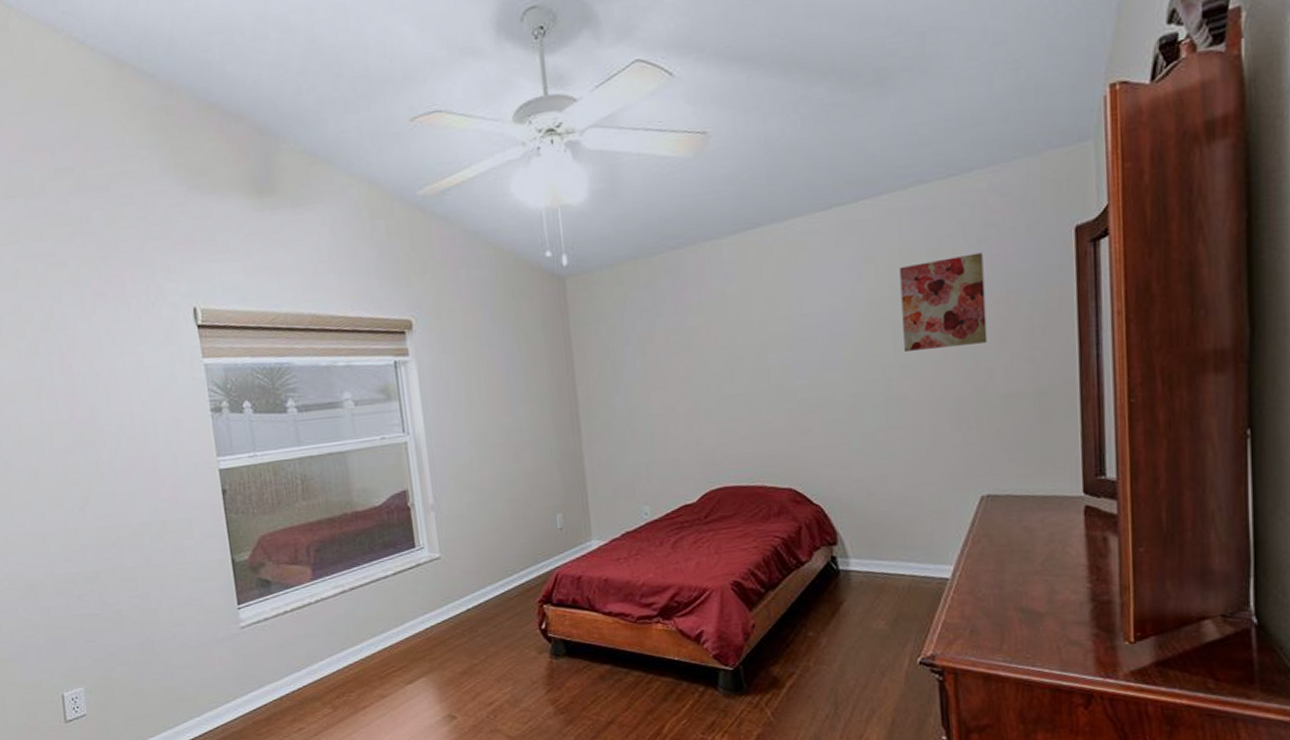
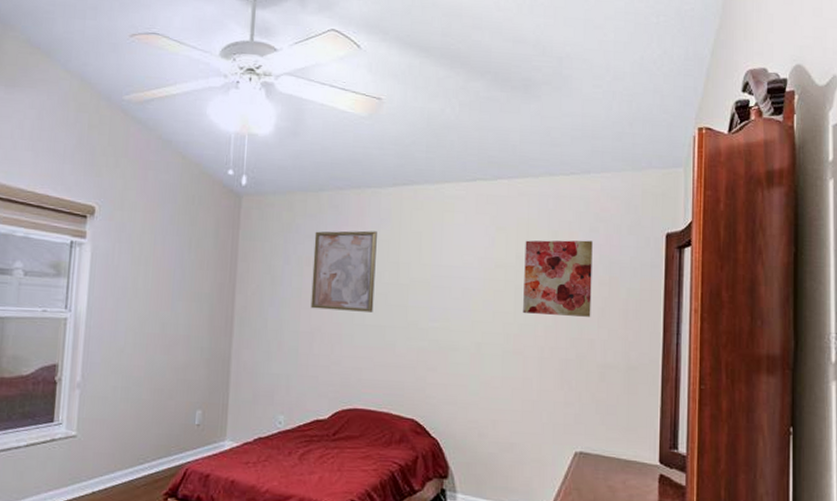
wall art: none [652,289,731,388] -> present [310,230,377,312]

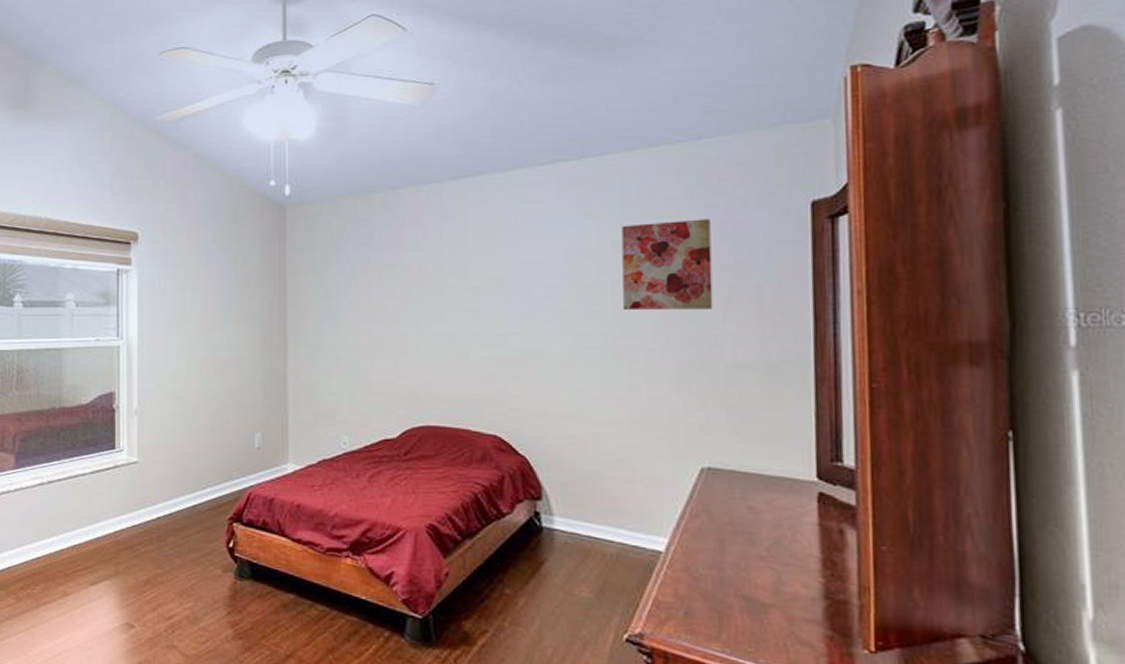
wall art: present [310,230,377,312] -> none [368,231,441,321]

